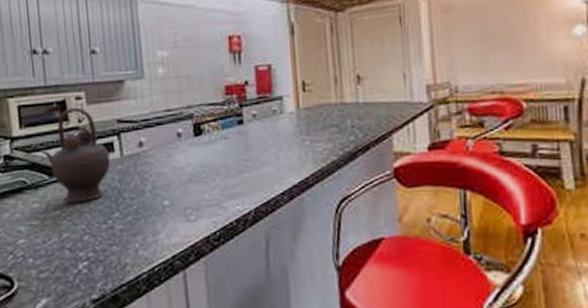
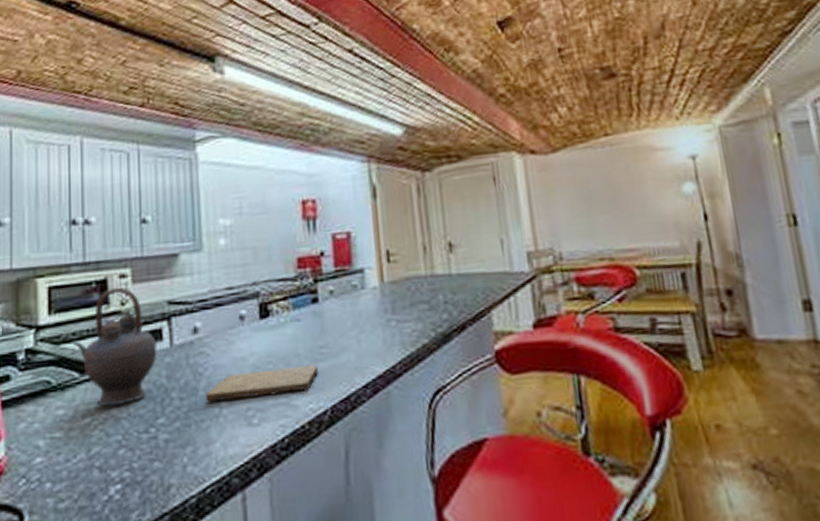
cutting board: none [151,175,243,202] -> present [205,364,318,402]

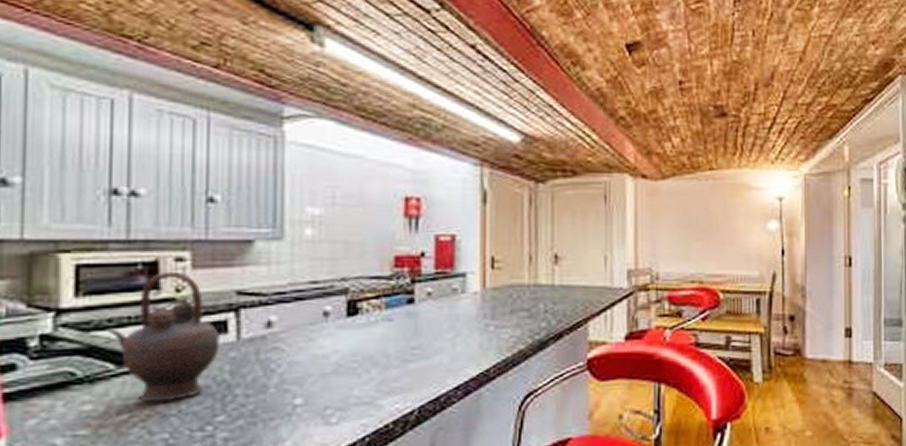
cutting board: present [205,364,318,402] -> none [277,365,408,400]

